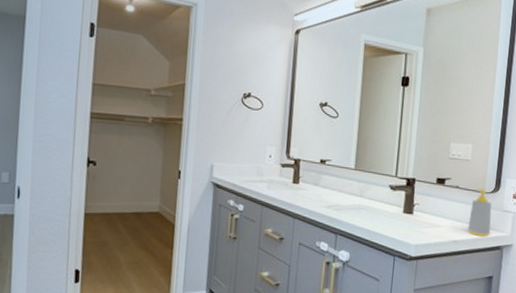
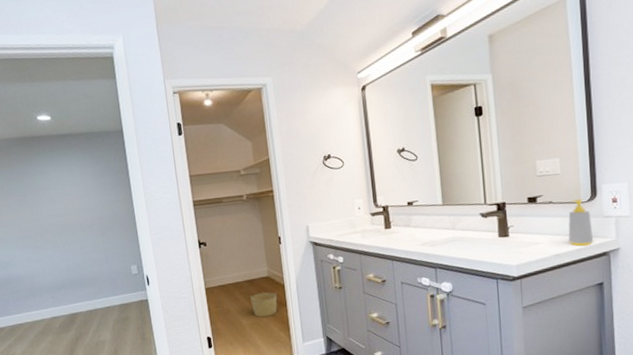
basket: none [134,229,165,258] -> present [250,292,277,318]

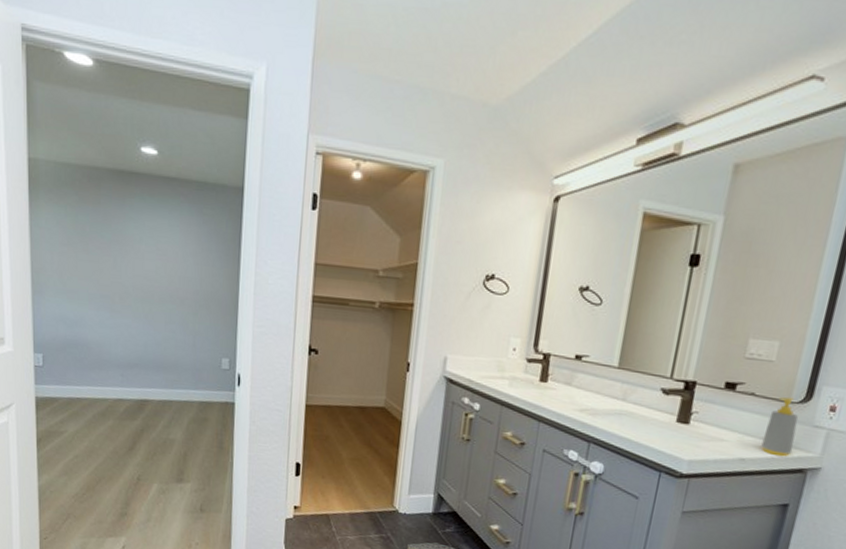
basket: present [250,292,277,318] -> none [357,425,391,456]

